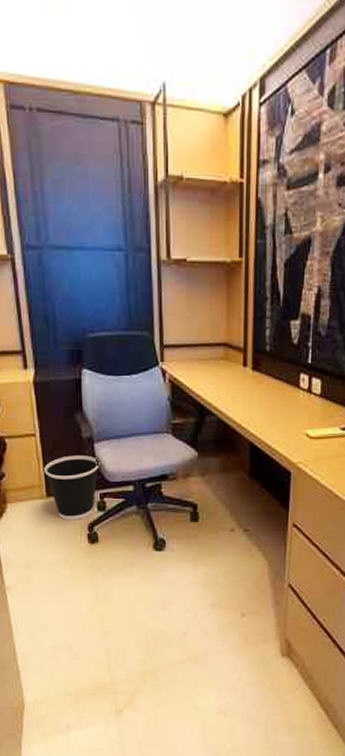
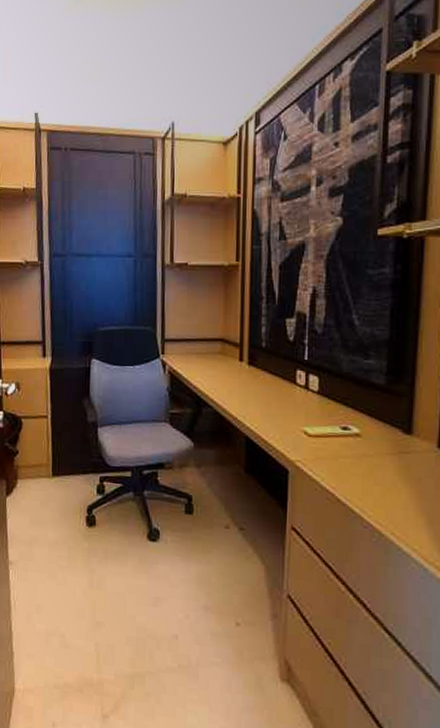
wastebasket: present [44,455,100,521] -> none [52,438,102,502]

